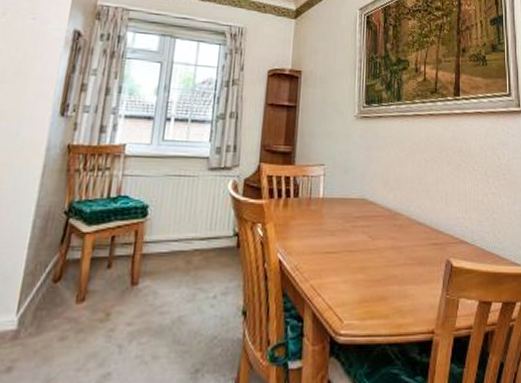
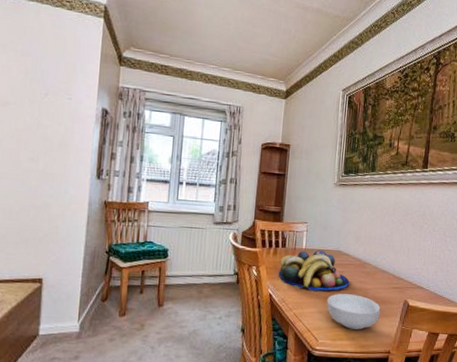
fruit bowl: none [290,199,378,253] -> present [278,250,349,291]
cereal bowl: none [352,255,419,303] -> present [327,294,381,330]

